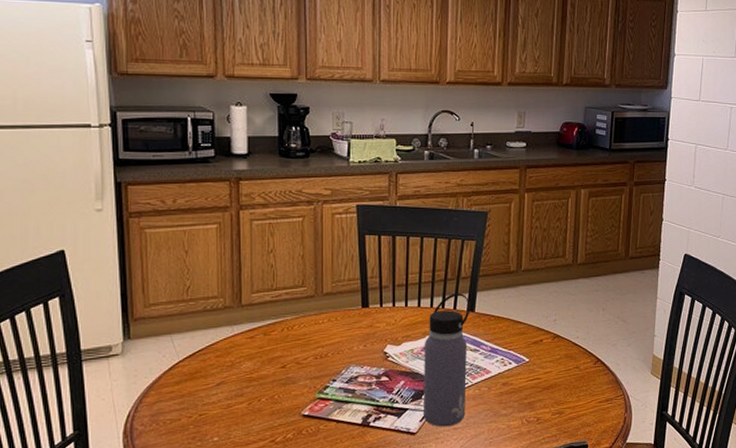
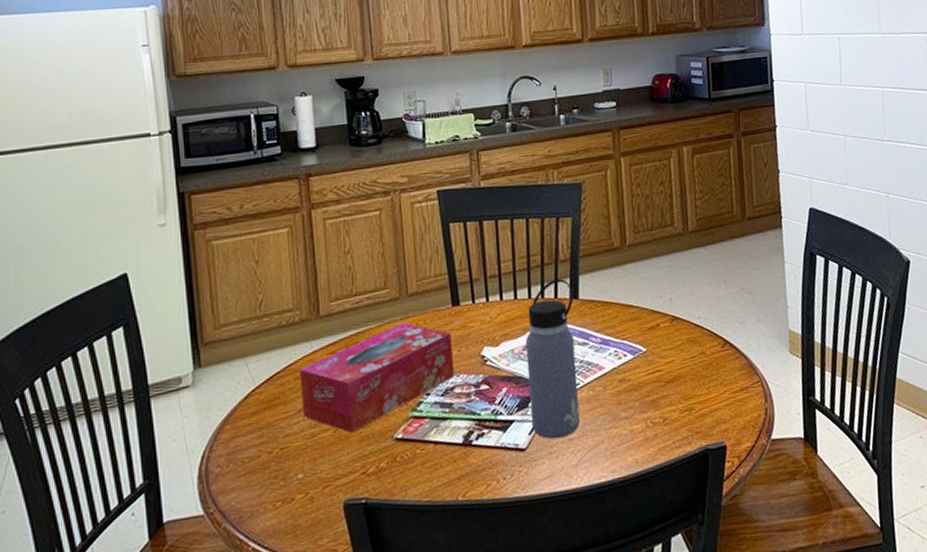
tissue box: none [220,318,358,407] -> present [299,323,454,434]

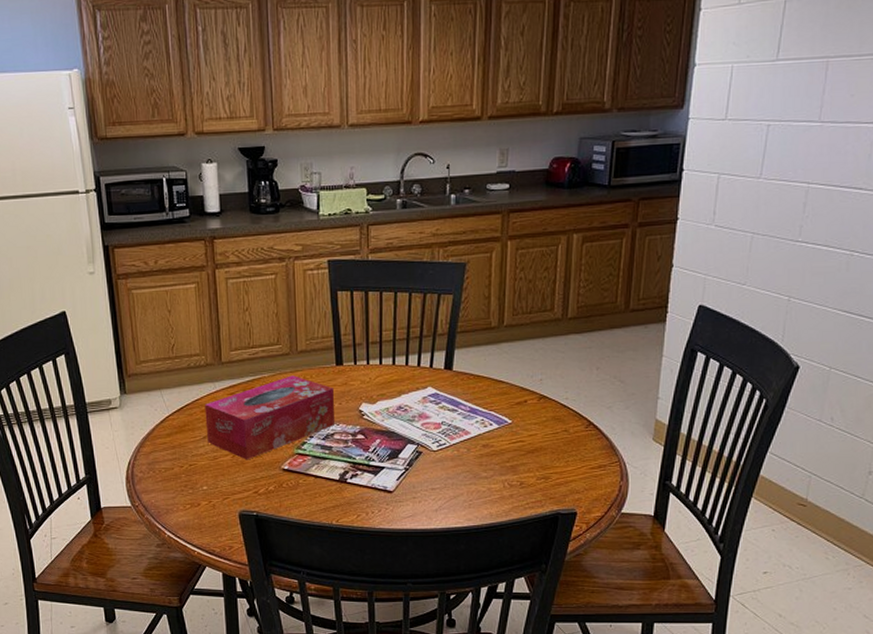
water bottle: present [525,279,580,440] -> none [399,351,448,487]

